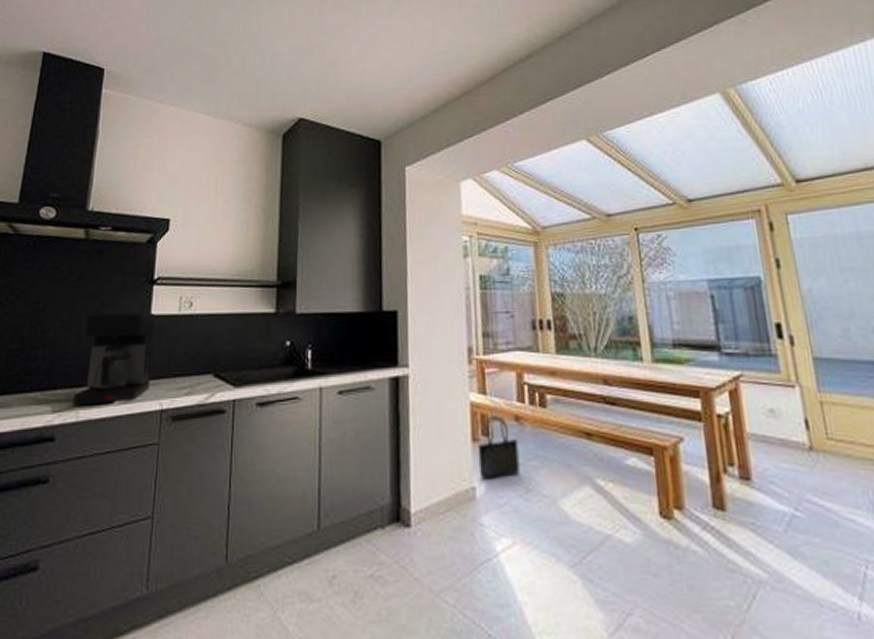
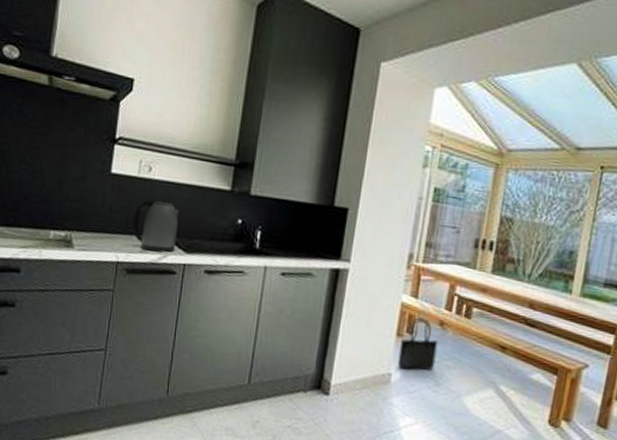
coffee maker: present [73,312,156,406] -> none [36,162,116,250]
kettle: none [176,335,225,392] -> present [133,200,180,253]

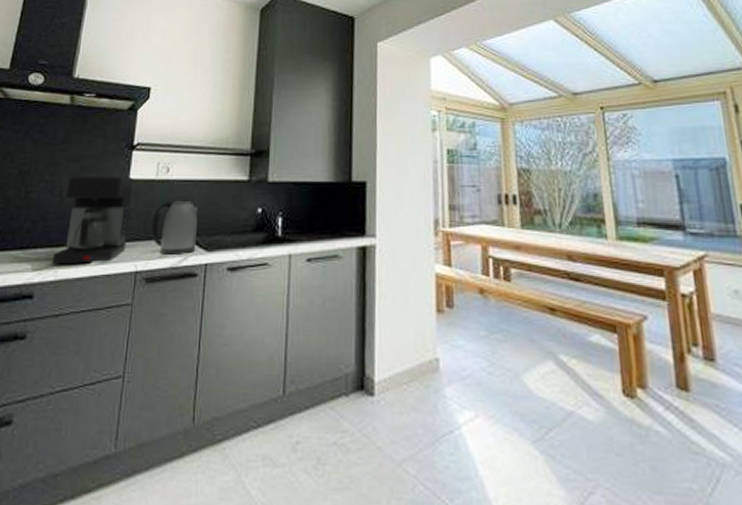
coffee maker: none [36,162,116,250] -> present [52,175,134,265]
tote bag: present [397,317,438,370] -> none [441,288,484,351]

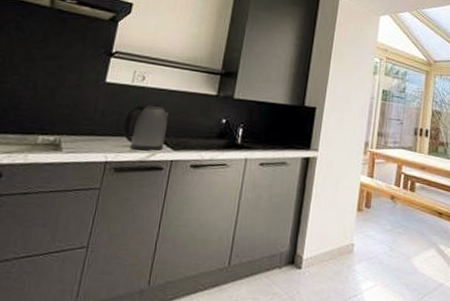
coffee maker: present [52,175,134,265] -> none [22,73,110,152]

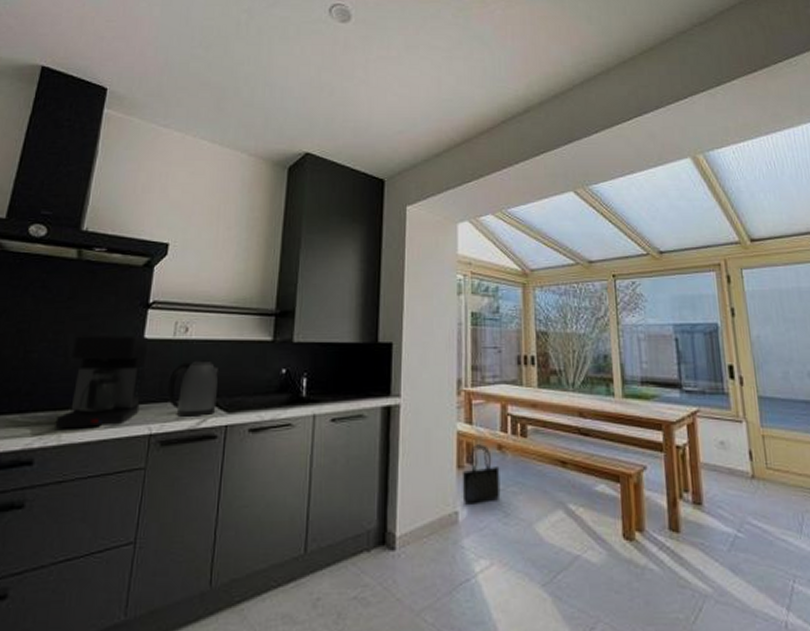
coffee maker: none [22,73,110,152] -> present [55,334,149,429]
tote bag: none [358,194,391,239] -> present [462,444,501,505]

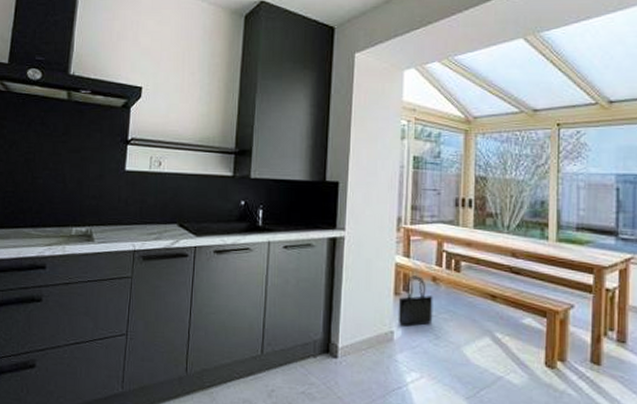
coffee maker: present [55,334,149,429] -> none [60,165,130,242]
kettle: present [168,360,220,417] -> none [147,191,188,238]

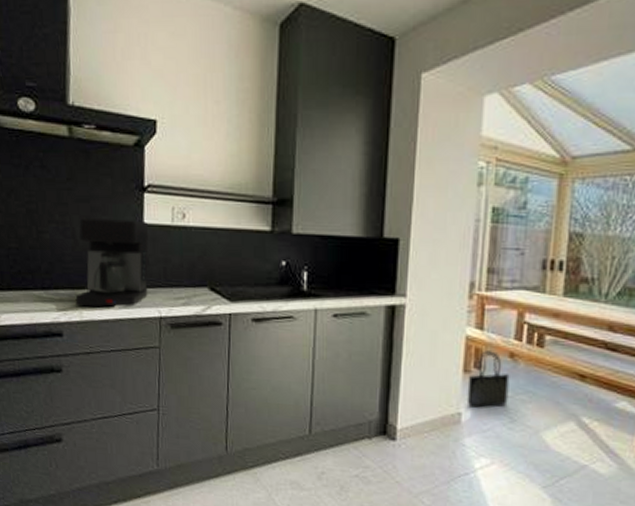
coffee maker: none [60,165,130,242] -> present [75,217,149,307]

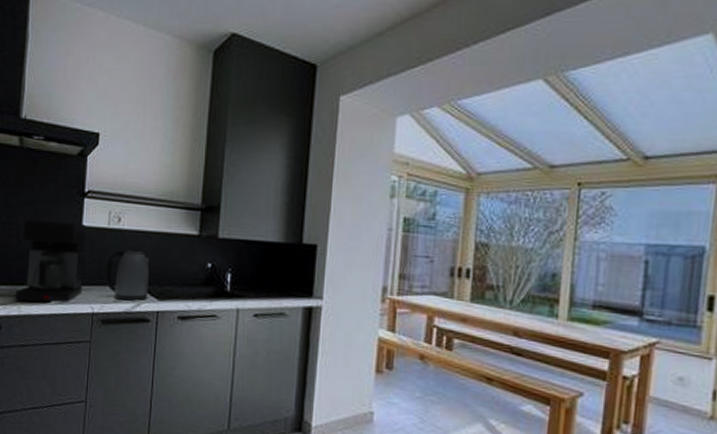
kettle: none [172,248,220,304] -> present [106,249,150,301]
tote bag: present [466,351,510,408] -> none [378,352,420,407]

